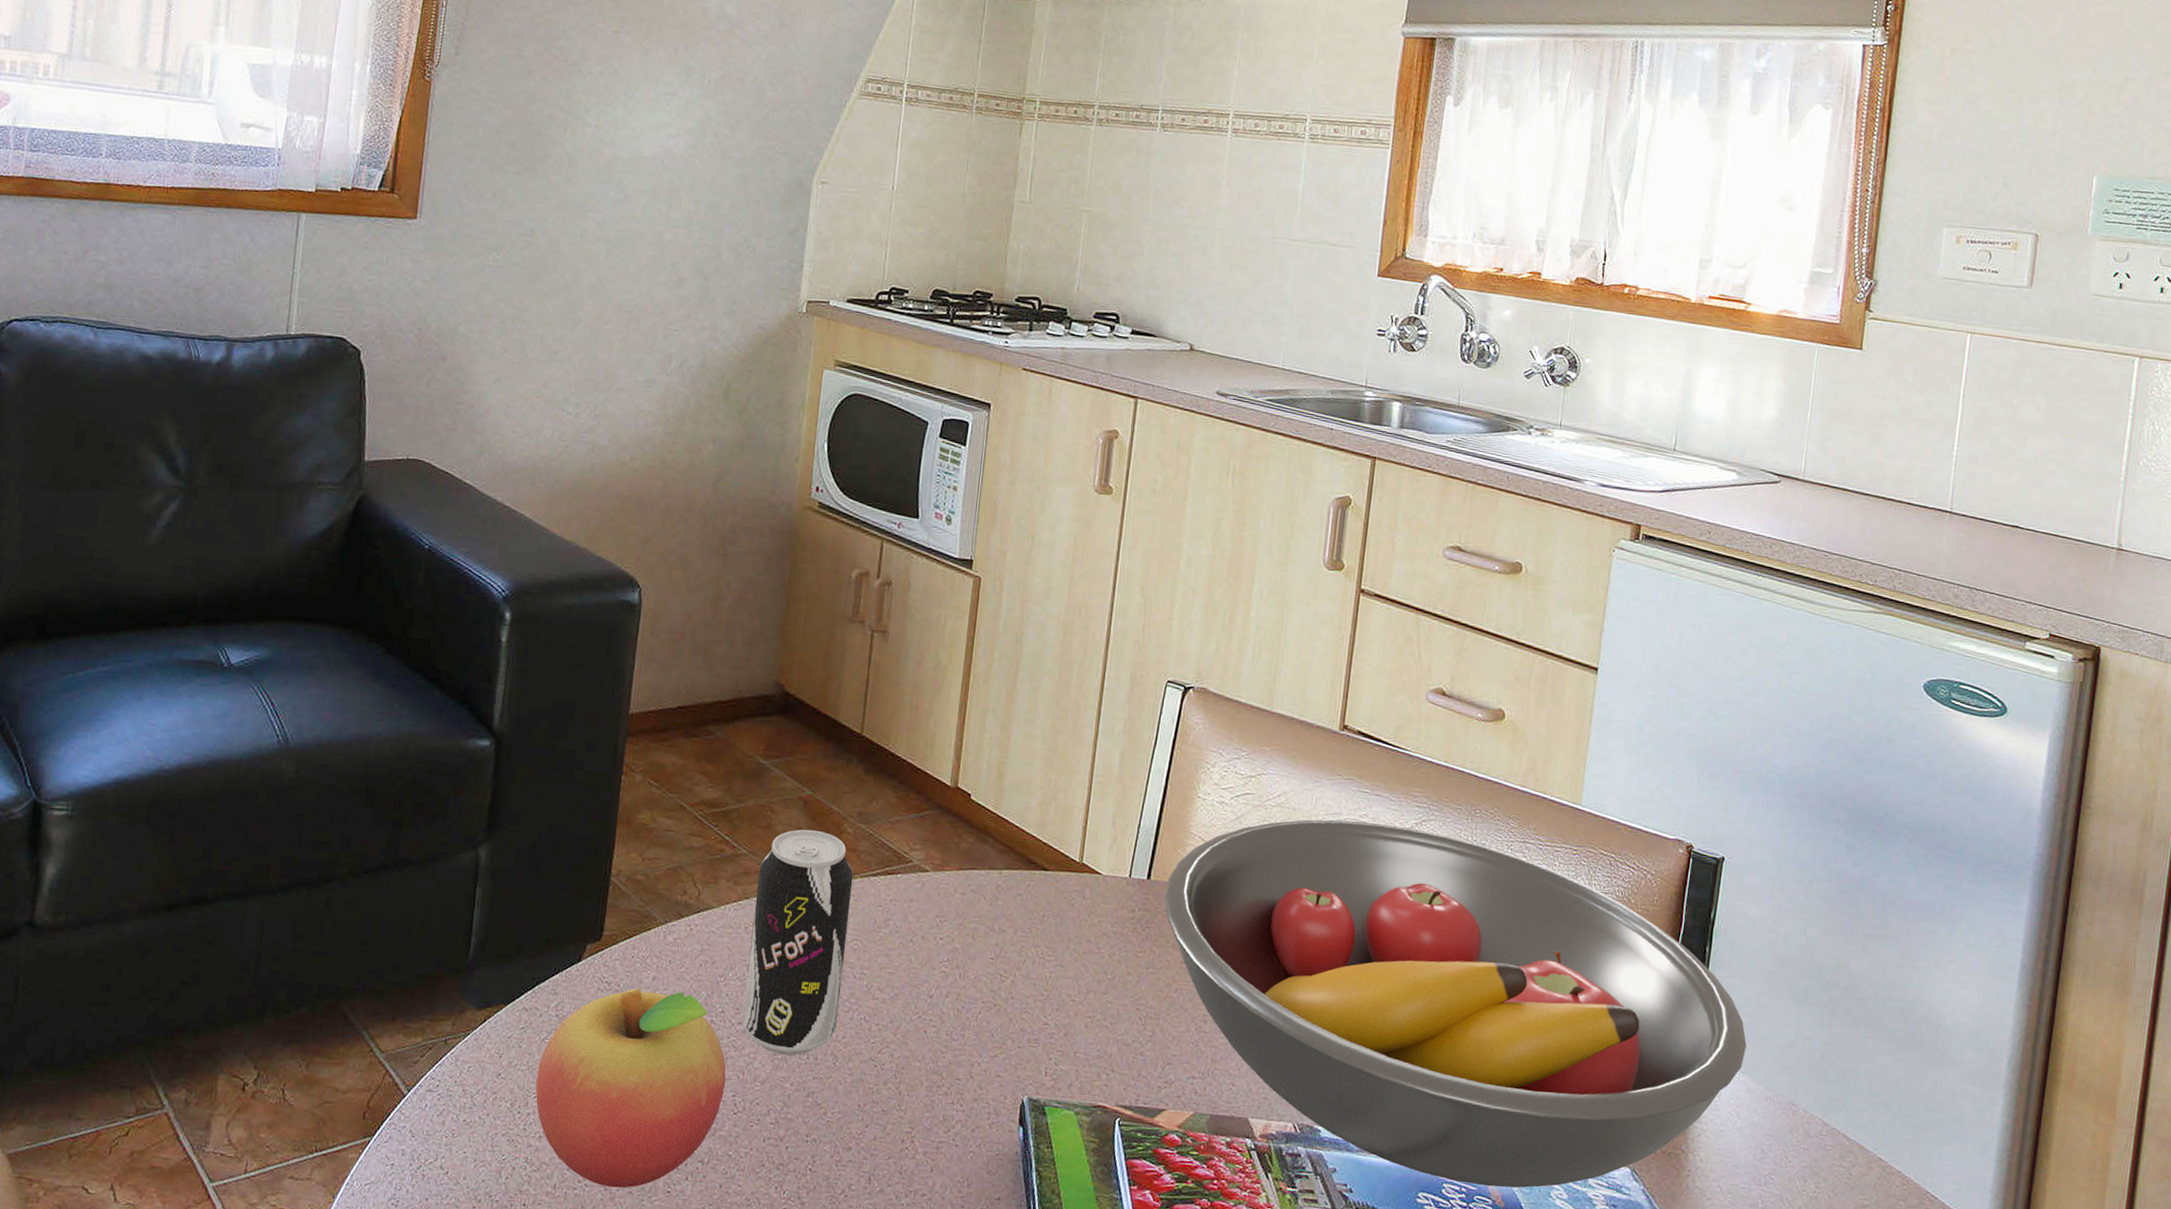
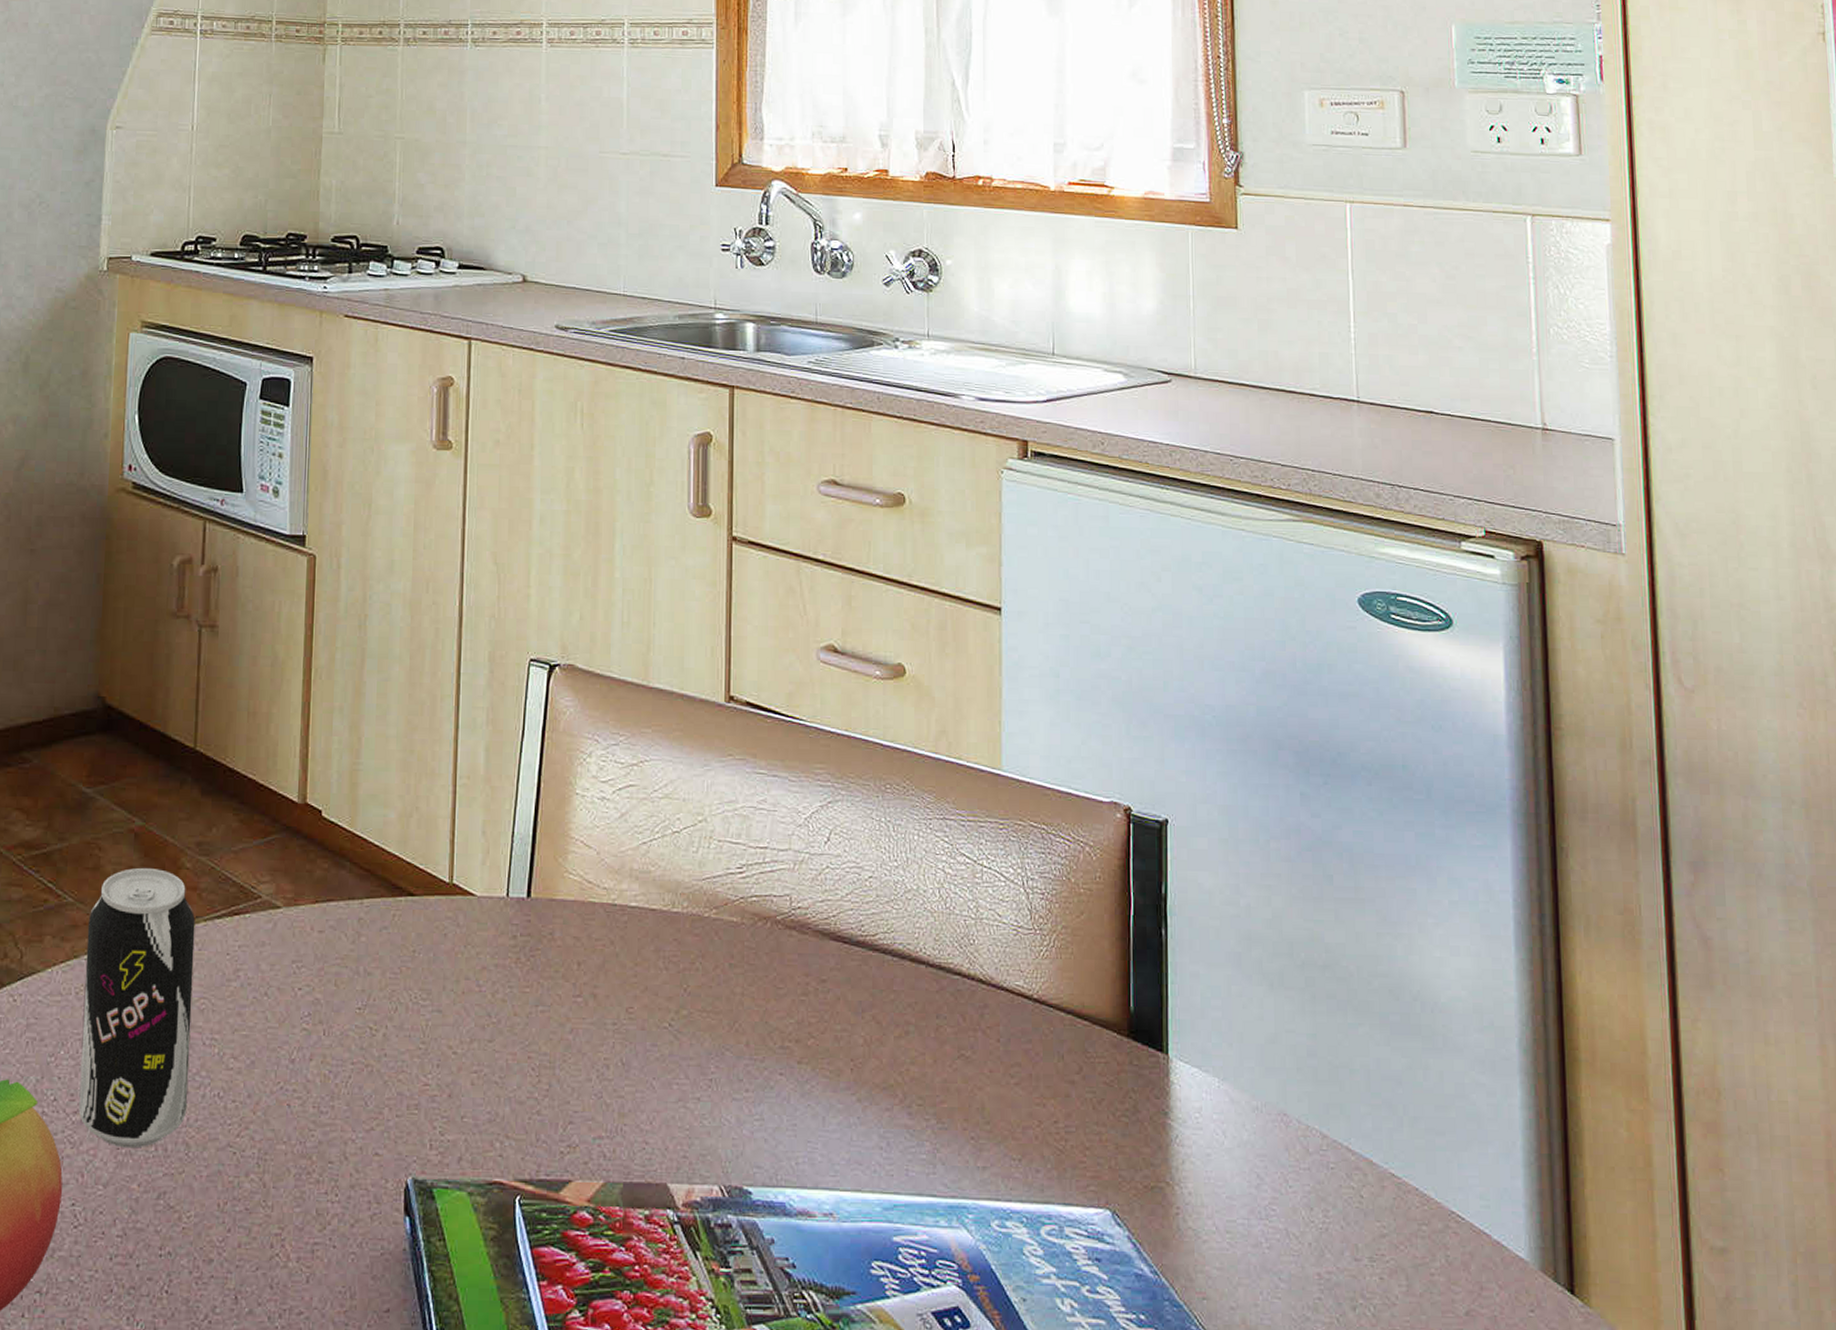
fruit bowl: present [1164,819,1747,1188] -> none [548,808,1223,1247]

